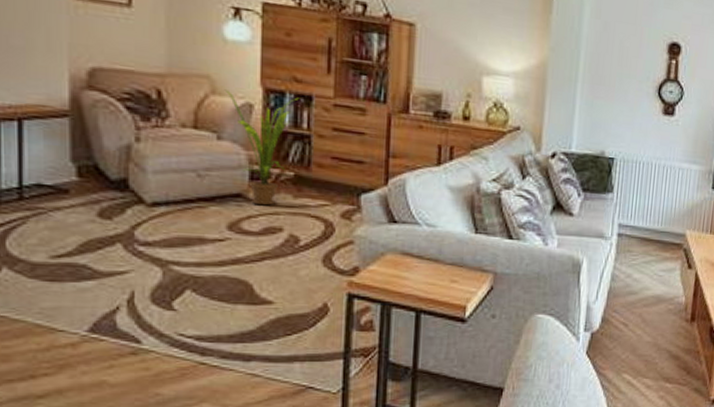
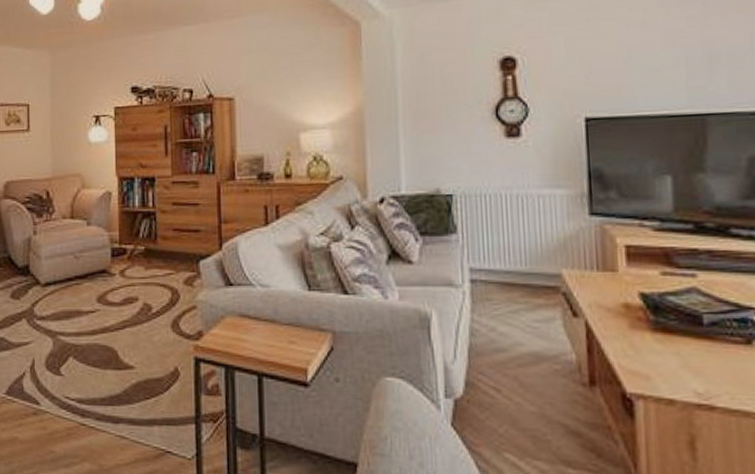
house plant: present [224,89,300,206] -> none [91,181,146,279]

